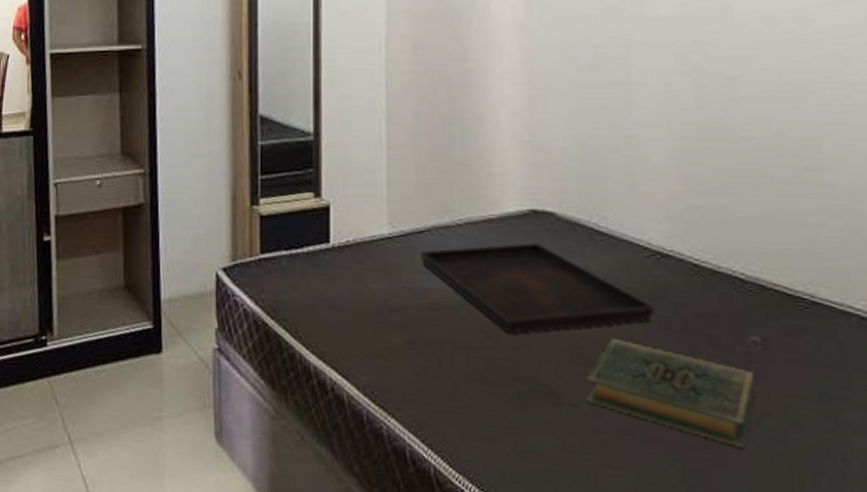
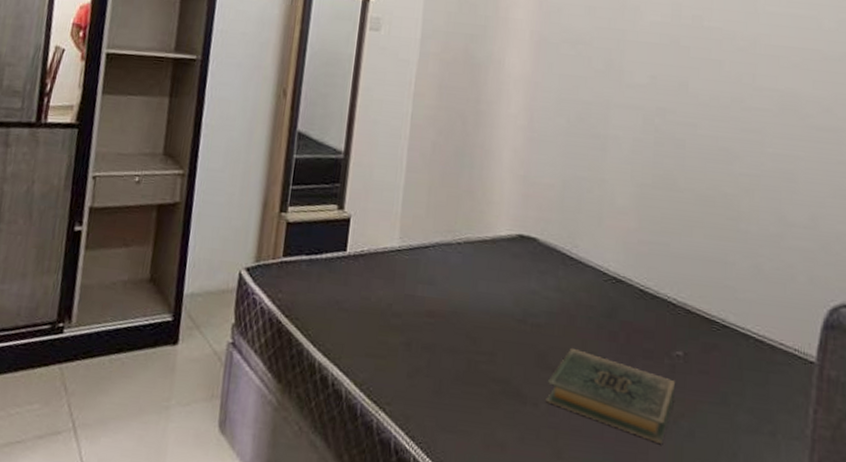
serving tray: present [420,243,655,334] -> none [423,262,607,341]

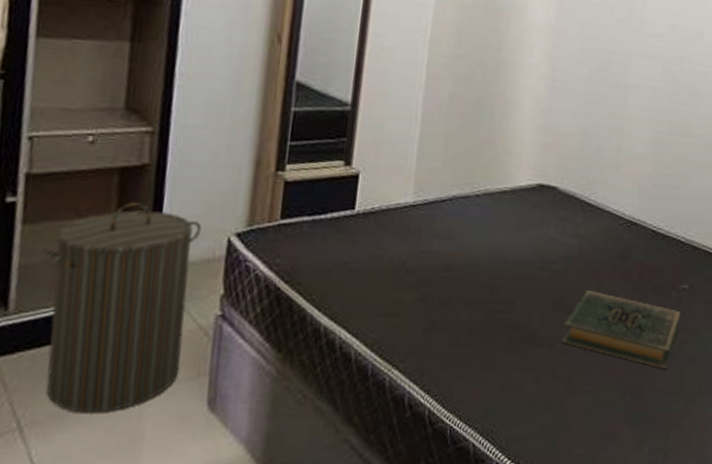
laundry hamper: none [95,235,219,423] -> present [42,202,202,413]

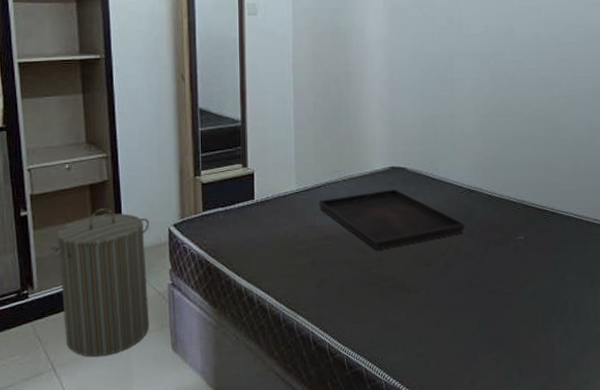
serving tray: none [439,212,621,289] -> present [318,189,465,250]
hardback book: present [561,289,682,369] -> none [424,246,520,304]

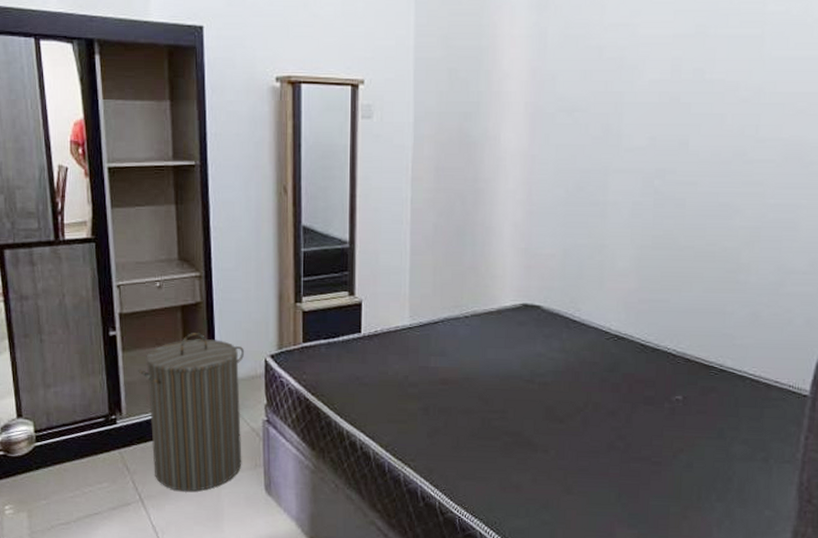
serving tray: present [318,189,465,250] -> none [434,330,609,400]

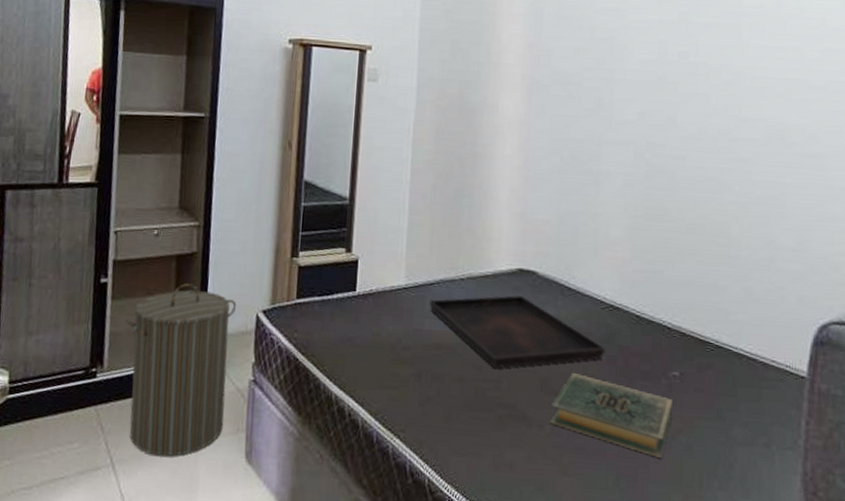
serving tray: none [434,330,609,400] -> present [429,295,605,369]
hardback book: none [555,400,676,475] -> present [550,372,674,458]

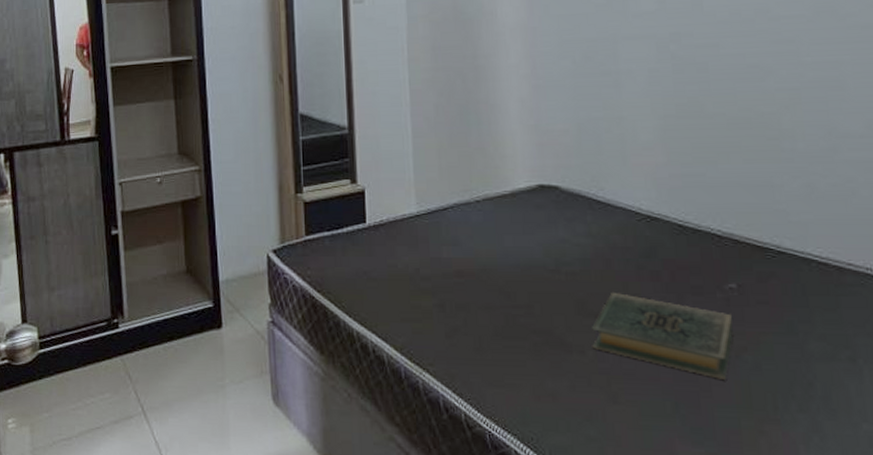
laundry hamper: present [125,283,237,457] -> none [139,229,247,402]
serving tray: present [429,295,605,369] -> none [445,214,647,293]

